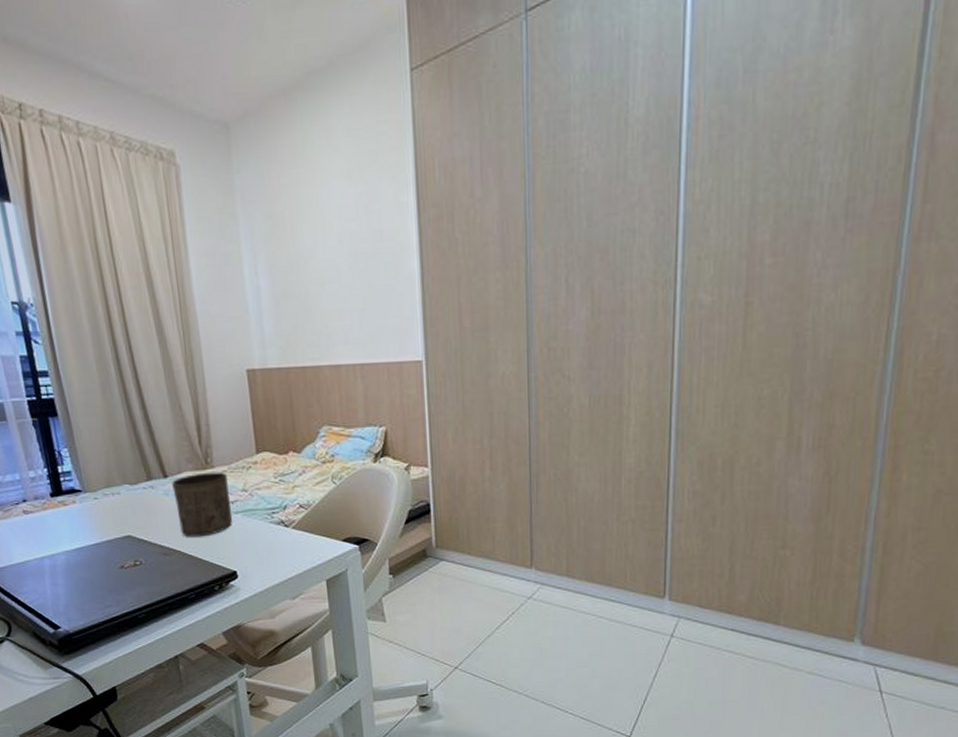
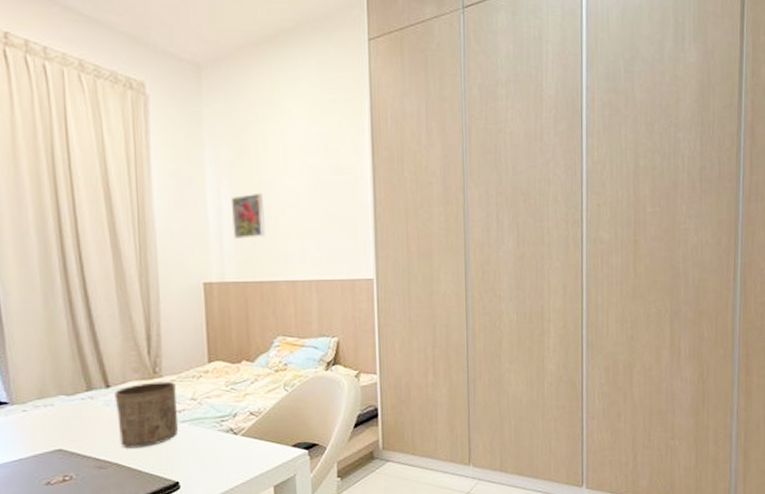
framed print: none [268,267,306,321] -> present [230,192,266,239]

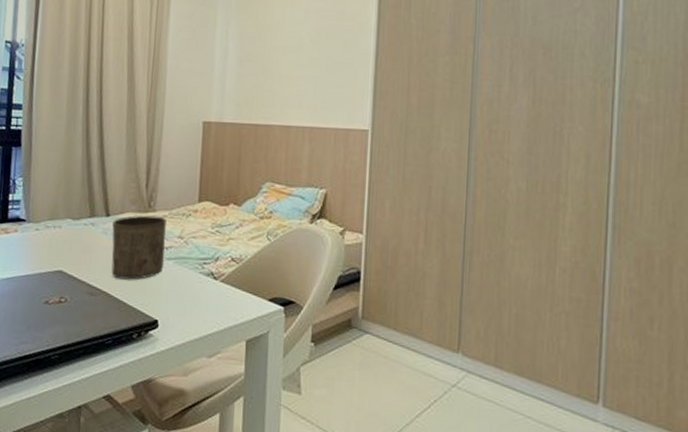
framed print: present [230,192,266,239] -> none [235,35,268,81]

